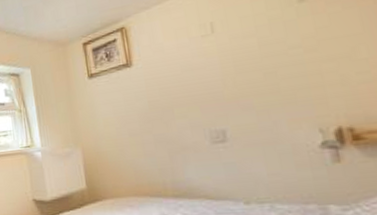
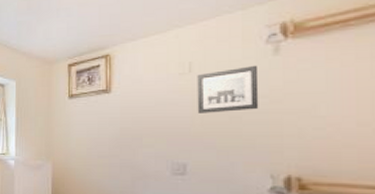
wall art: none [221,15,294,75] -> present [197,65,259,113]

